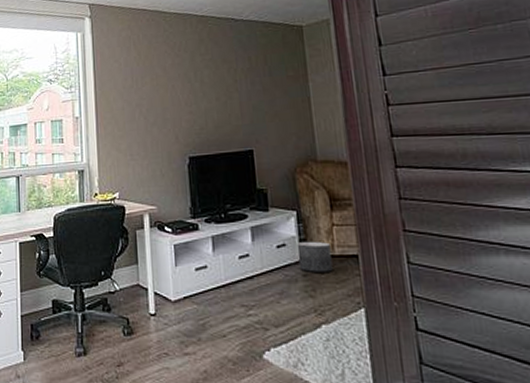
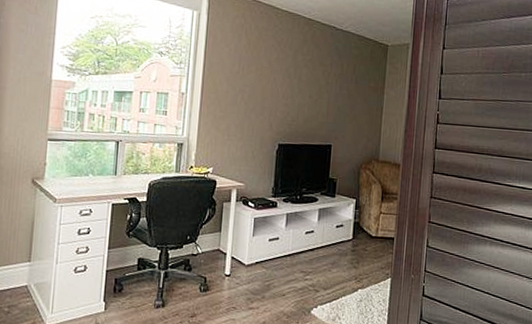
planter: present [296,242,333,272] -> none [350,224,376,249]

